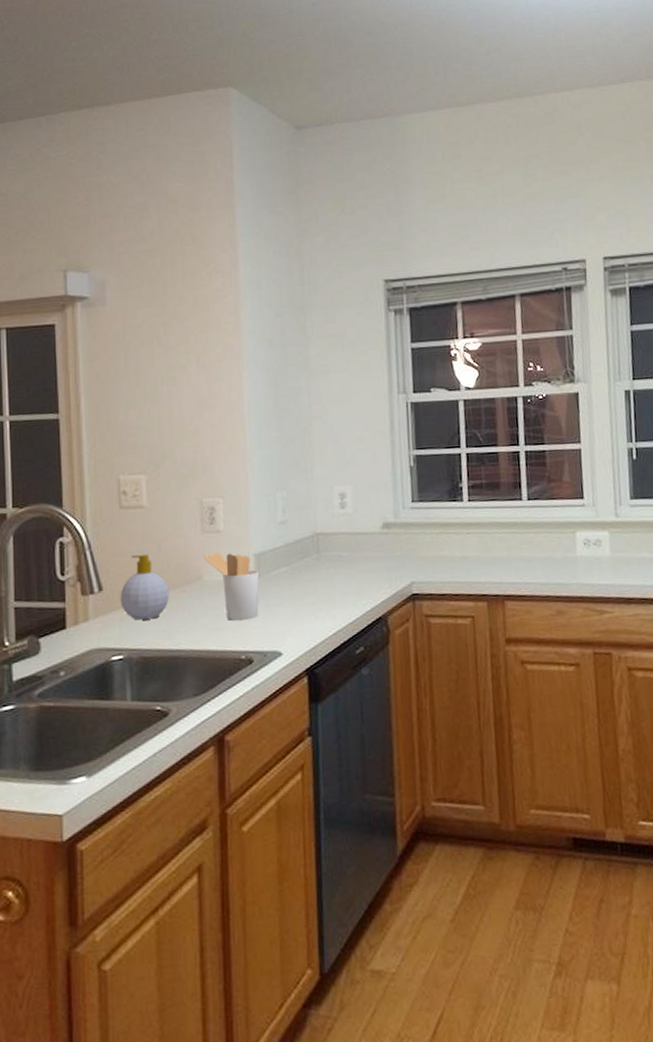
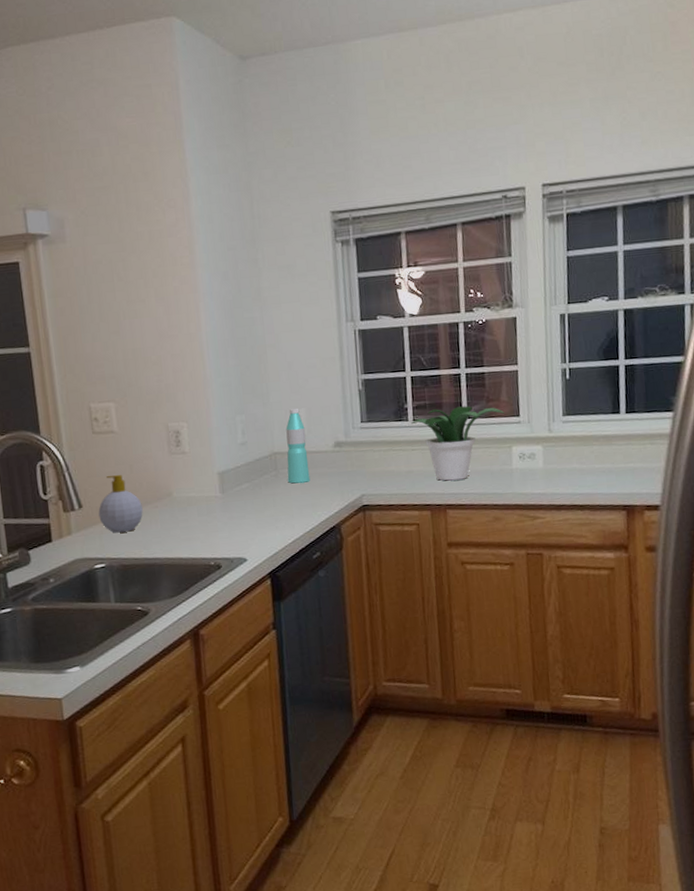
utensil holder: present [203,551,260,621] -> none [171,471,225,532]
water bottle: none [330,484,355,568] -> present [286,408,310,484]
potted plant: none [466,486,568,569] -> present [411,406,505,481]

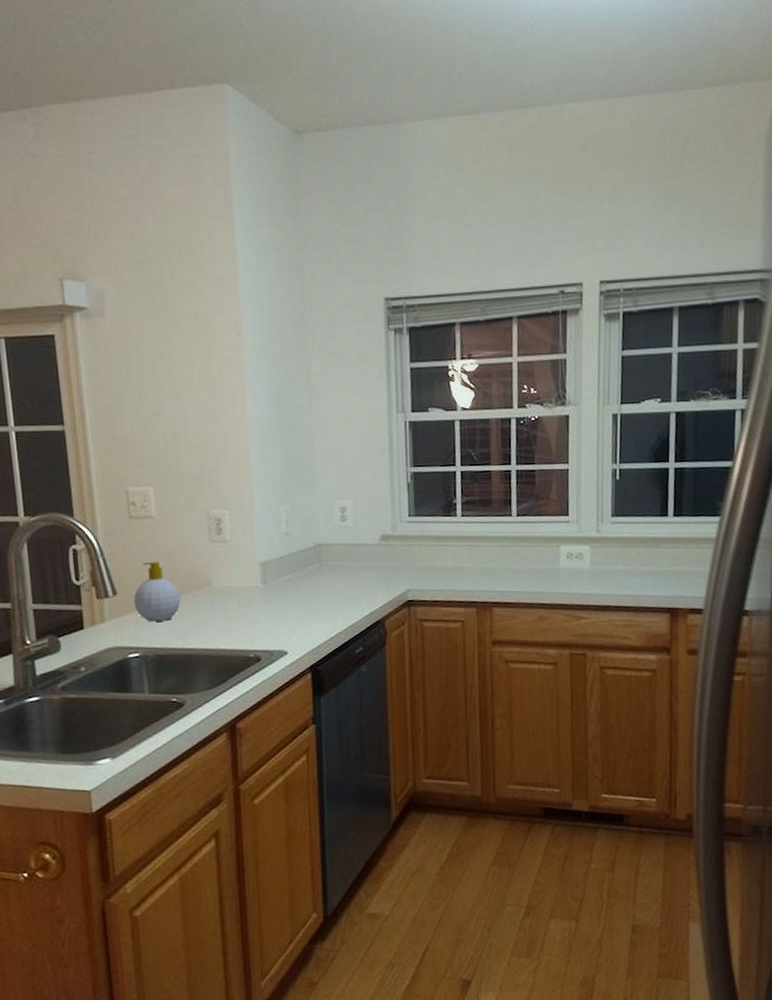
water bottle: present [286,408,310,484] -> none [331,499,355,577]
potted plant: present [411,406,505,481] -> none [460,503,554,579]

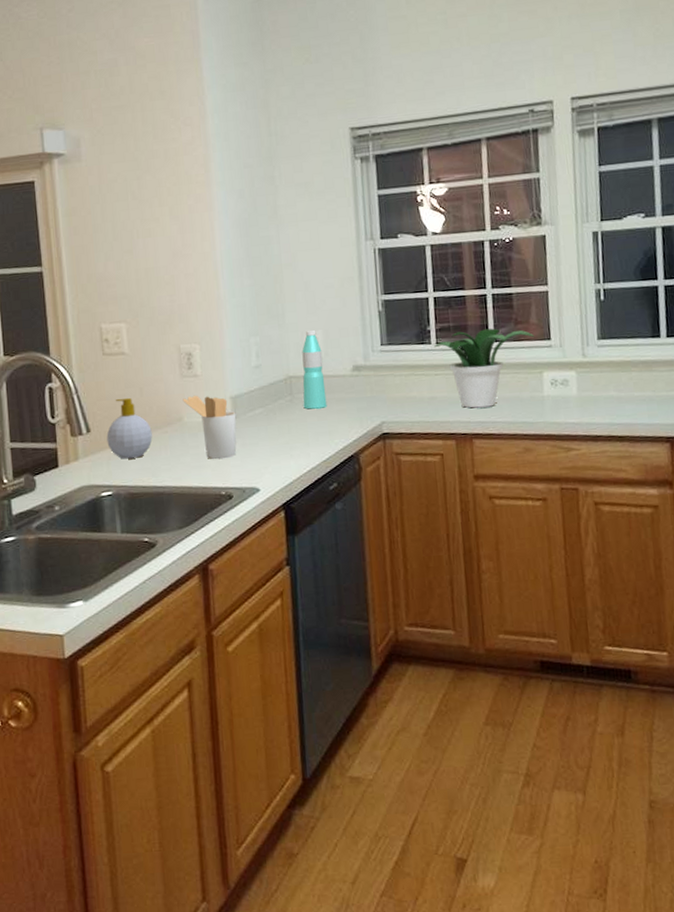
utensil holder: none [211,560,266,624] -> present [182,395,237,460]
water bottle: none [331,499,355,577] -> present [302,330,327,410]
potted plant: none [460,503,554,579] -> present [434,328,535,408]

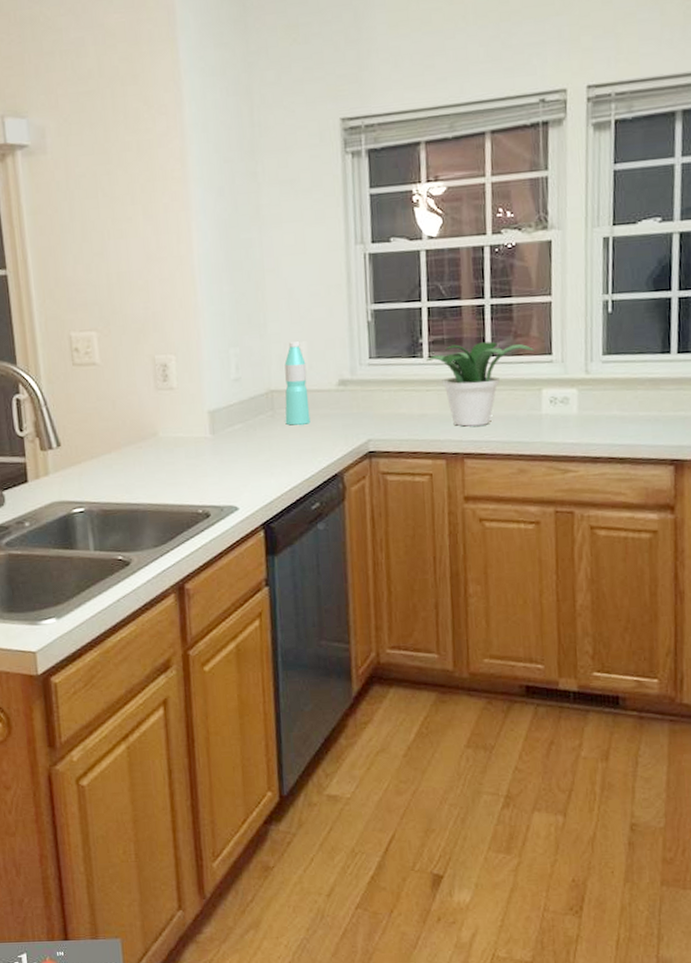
soap bottle: present [106,397,153,459] -> none [77,410,126,475]
utensil holder: present [182,395,237,460] -> none [157,408,215,477]

